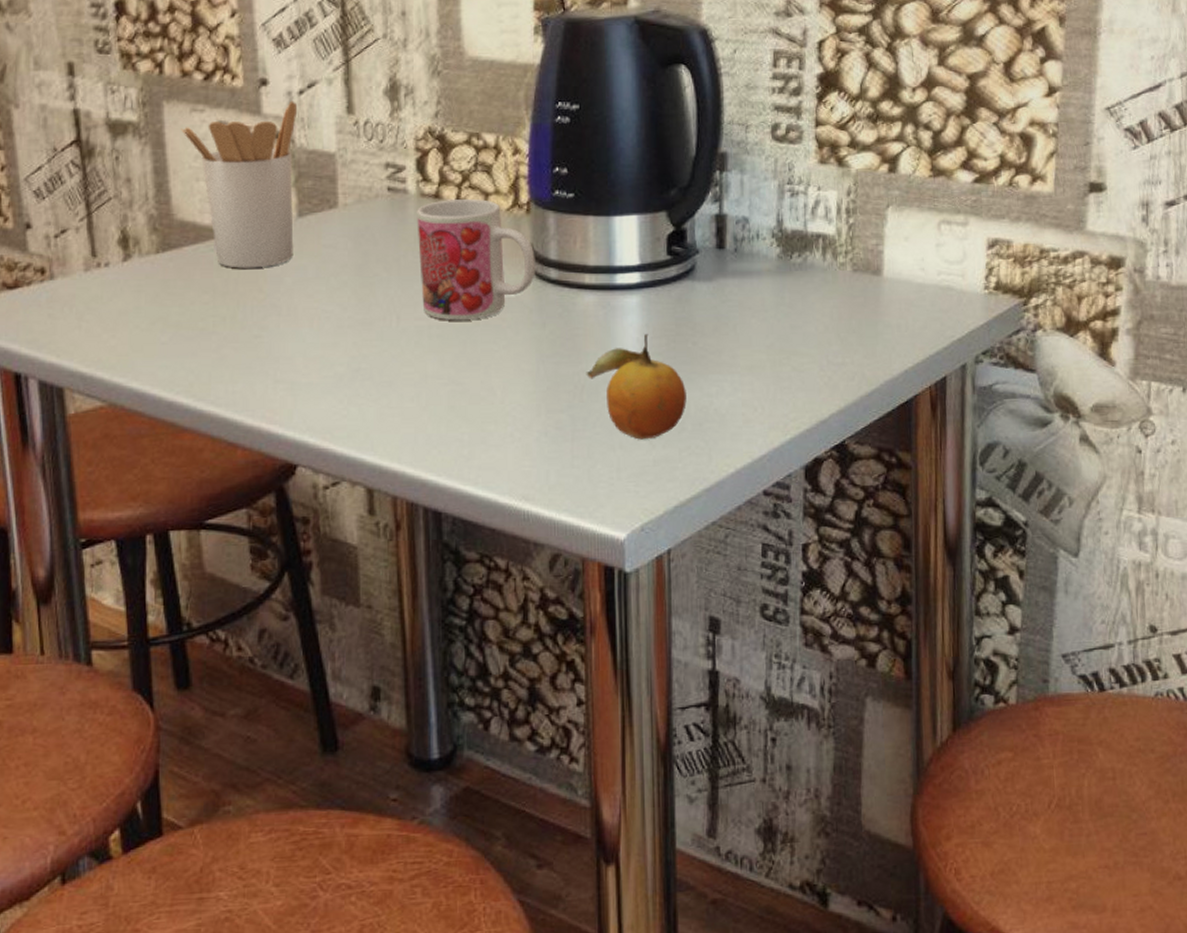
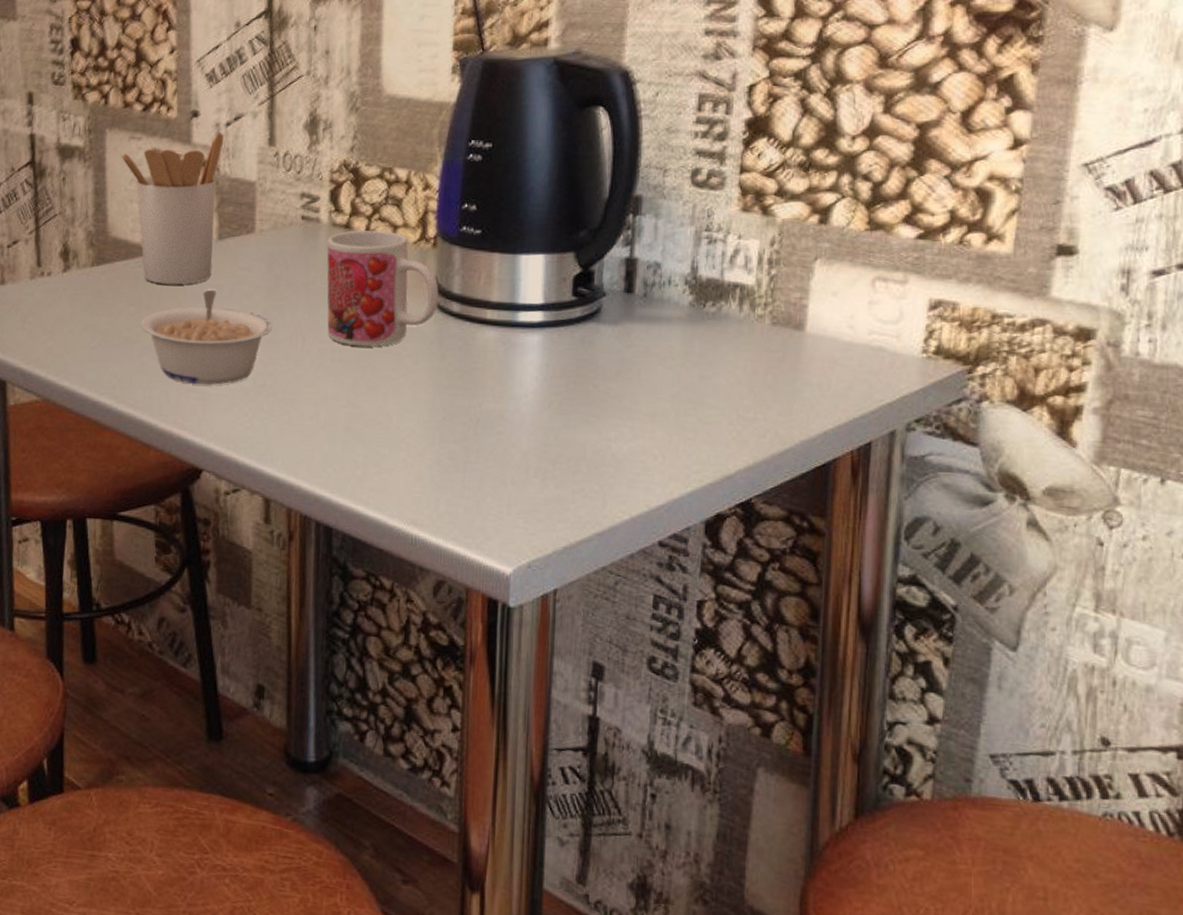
legume: none [217,271,363,373] -> present [140,289,272,385]
fruit: present [586,334,687,440] -> none [482,373,584,478]

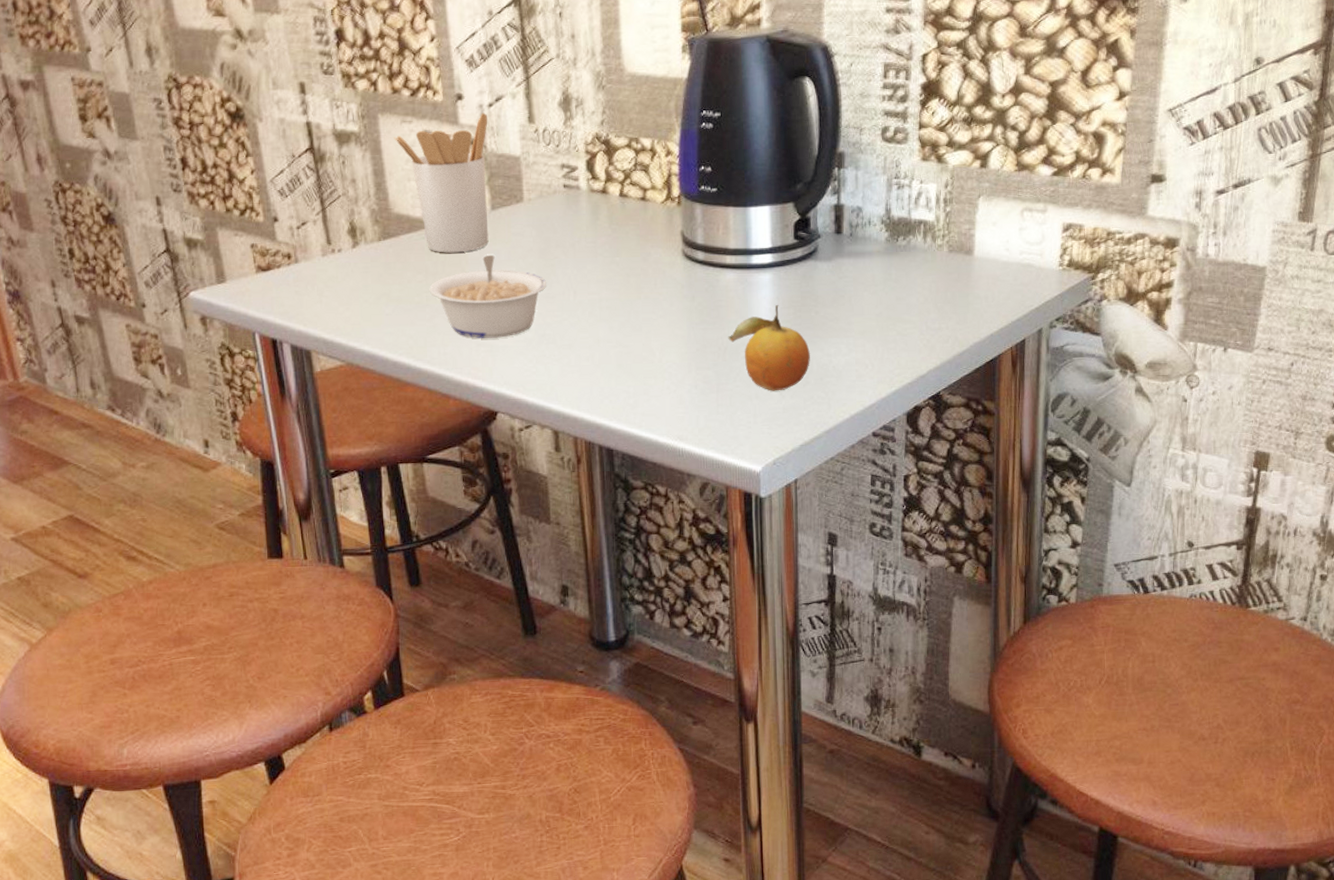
mug: present [327,230,439,347] -> none [588,194,686,294]
fruit: none [482,373,584,478] -> present [728,305,810,391]

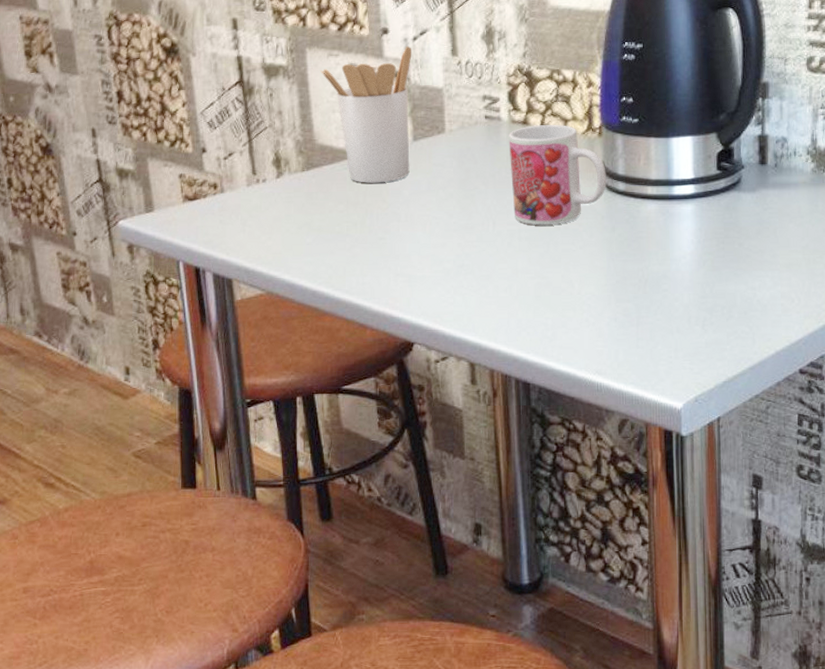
legume: present [429,254,546,338] -> none [350,185,465,268]
mug: none [588,194,686,294] -> present [509,125,606,225]
fruit: present [728,305,810,391] -> none [649,237,734,325]

